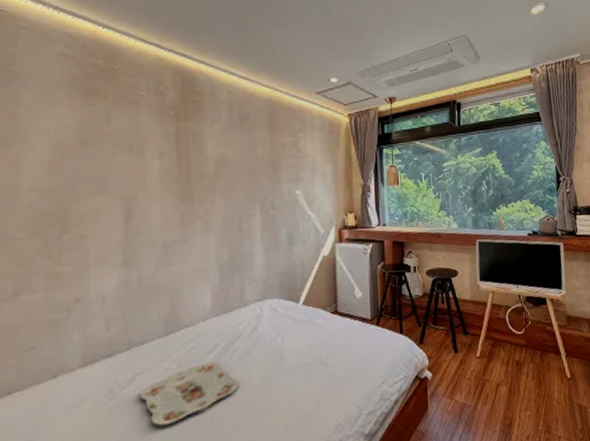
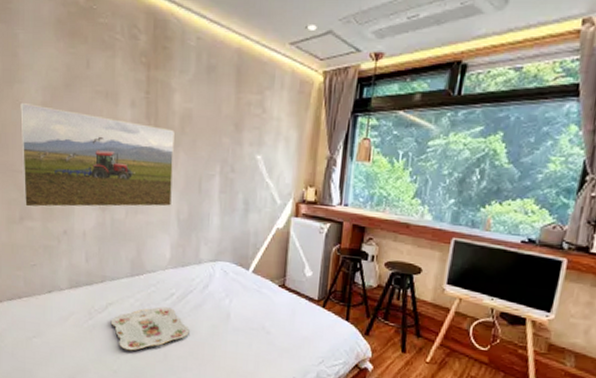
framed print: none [19,164,211,279] -> present [20,103,175,208]

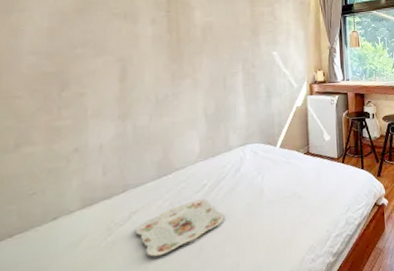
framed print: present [20,103,175,208] -> none [19,30,199,133]

